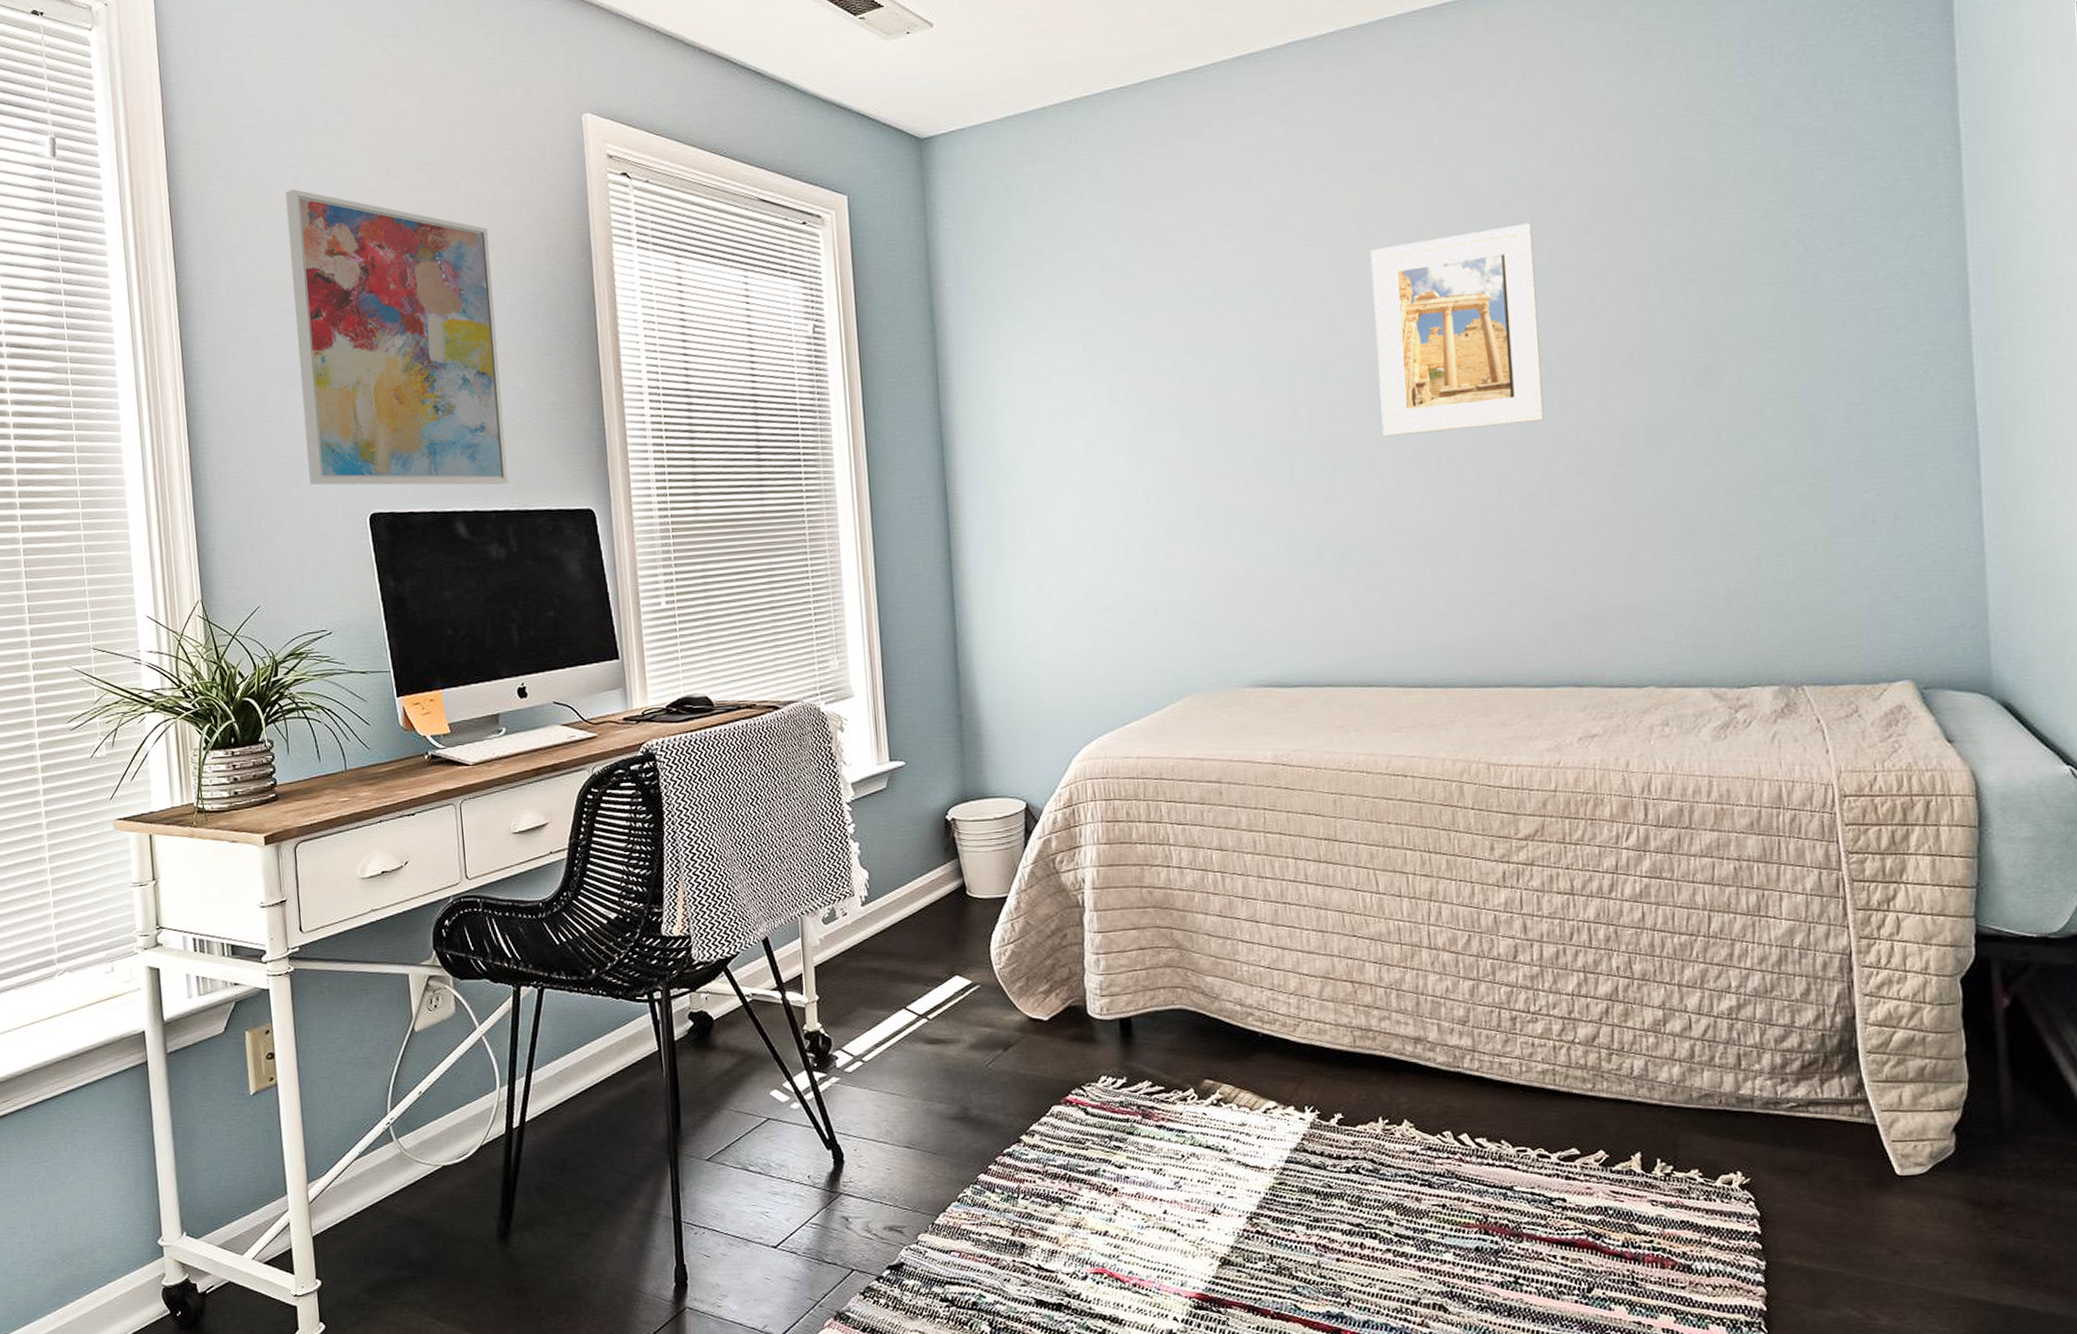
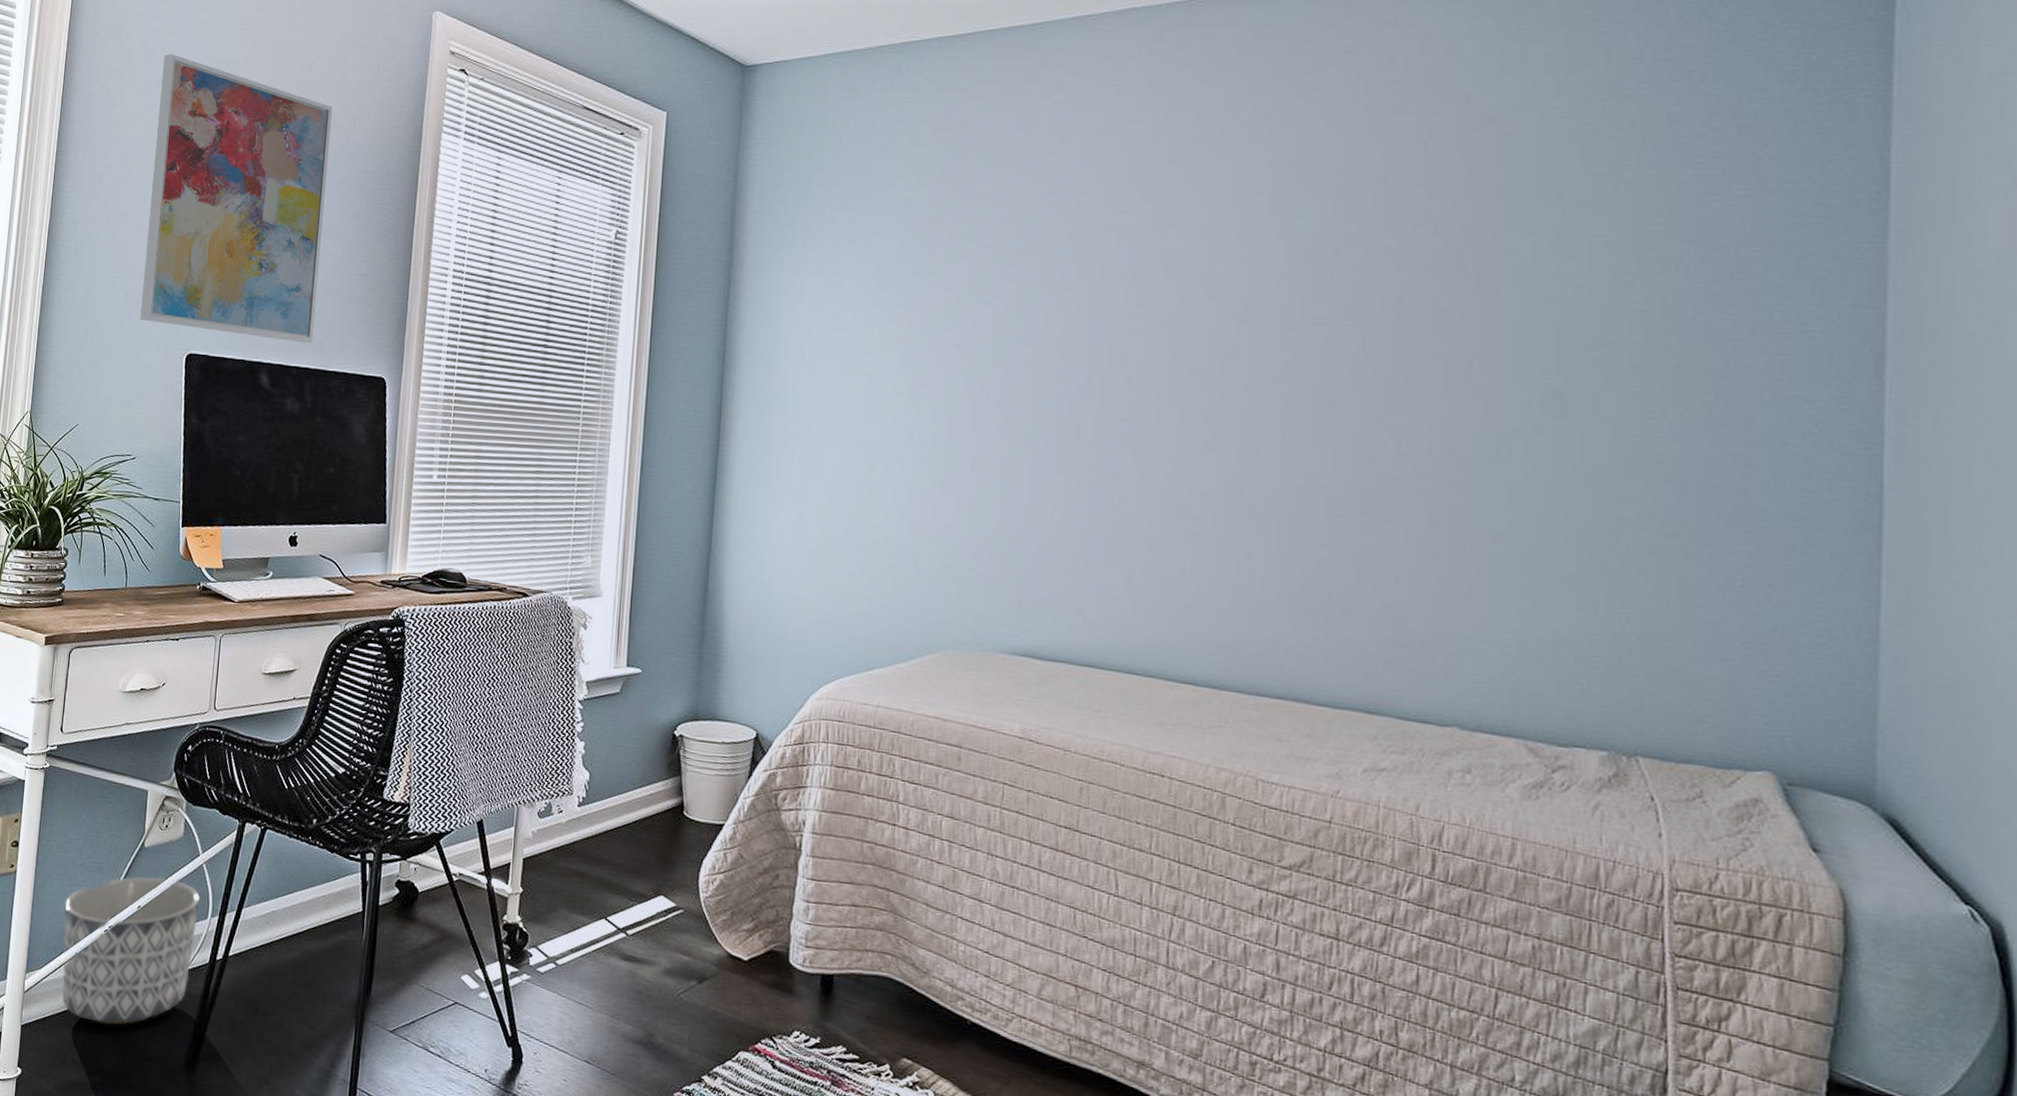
planter: none [337,1058,487,1217] -> present [62,876,201,1025]
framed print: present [1371,223,1545,437] -> none [1181,215,1372,423]

